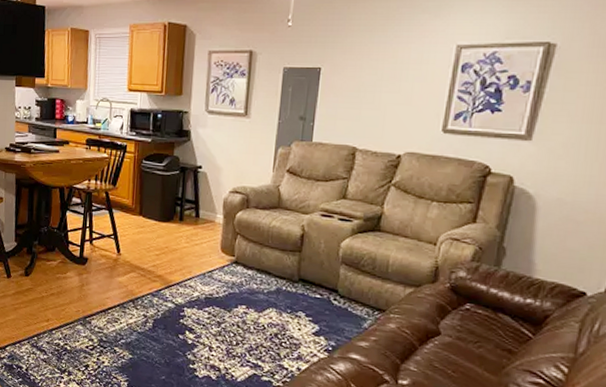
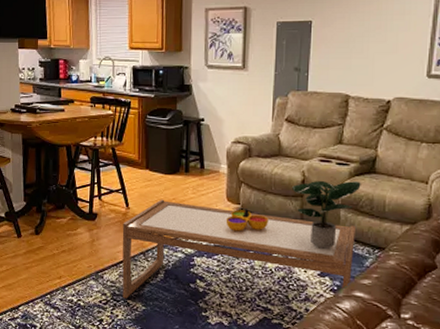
coffee table: none [110,247,355,350] -> present [122,199,355,299]
decorative bowl: none [219,261,264,284] -> present [226,209,269,232]
potted plant: none [290,236,364,307] -> present [292,181,361,248]

